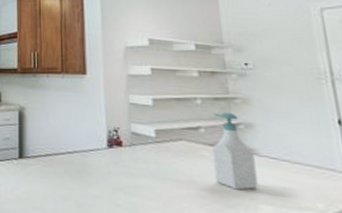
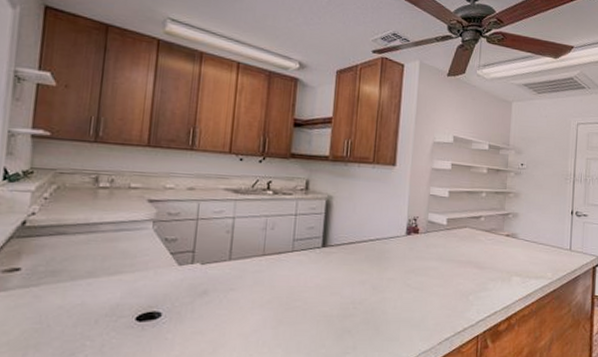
soap bottle: present [212,112,258,190] -> none [486,204,515,266]

